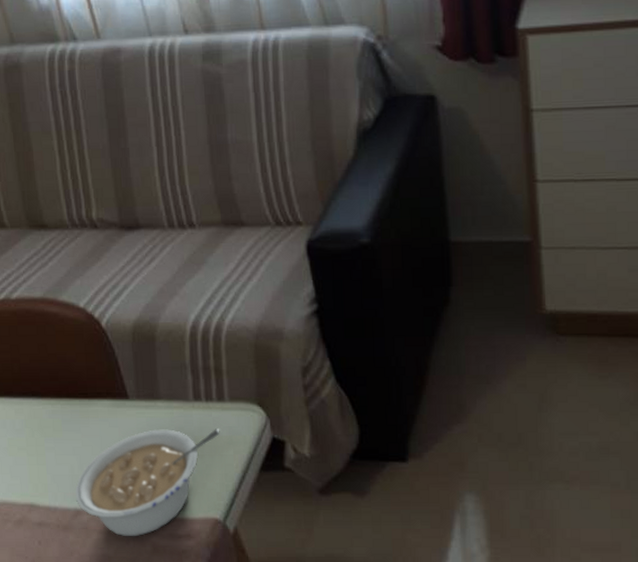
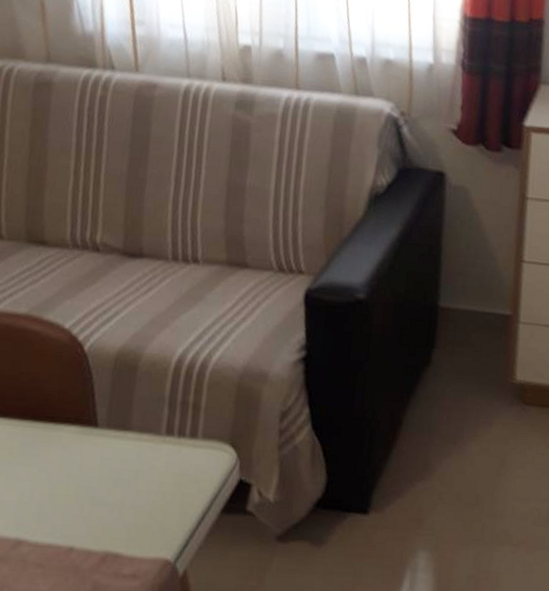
legume: present [75,429,220,537] -> none [19,461,187,574]

